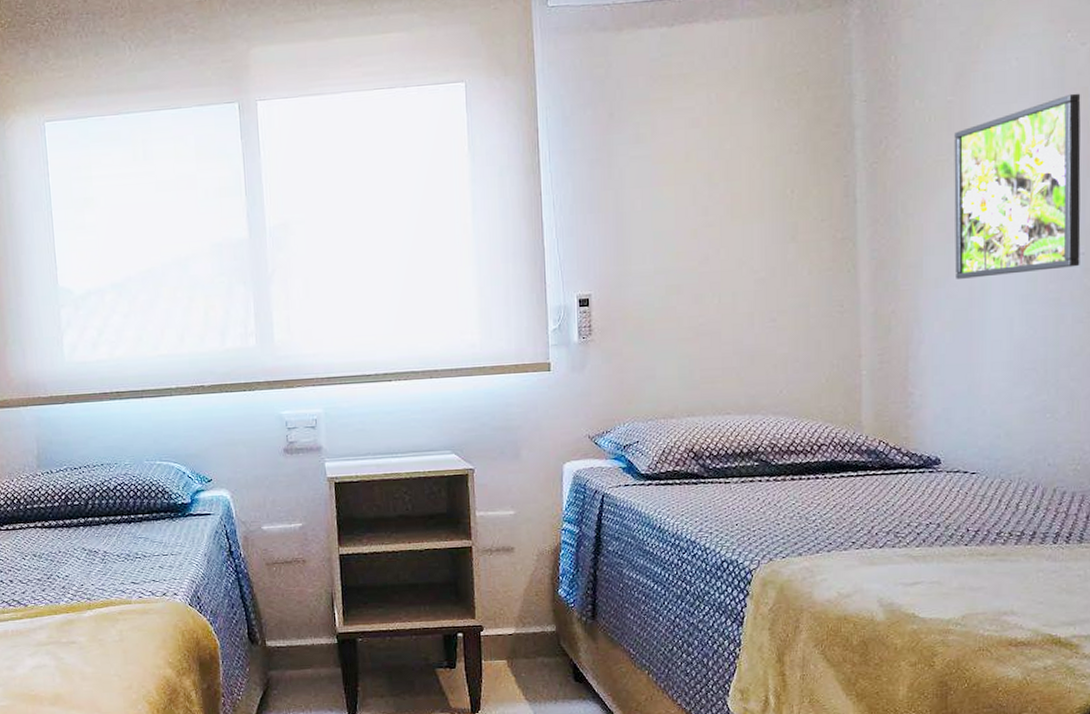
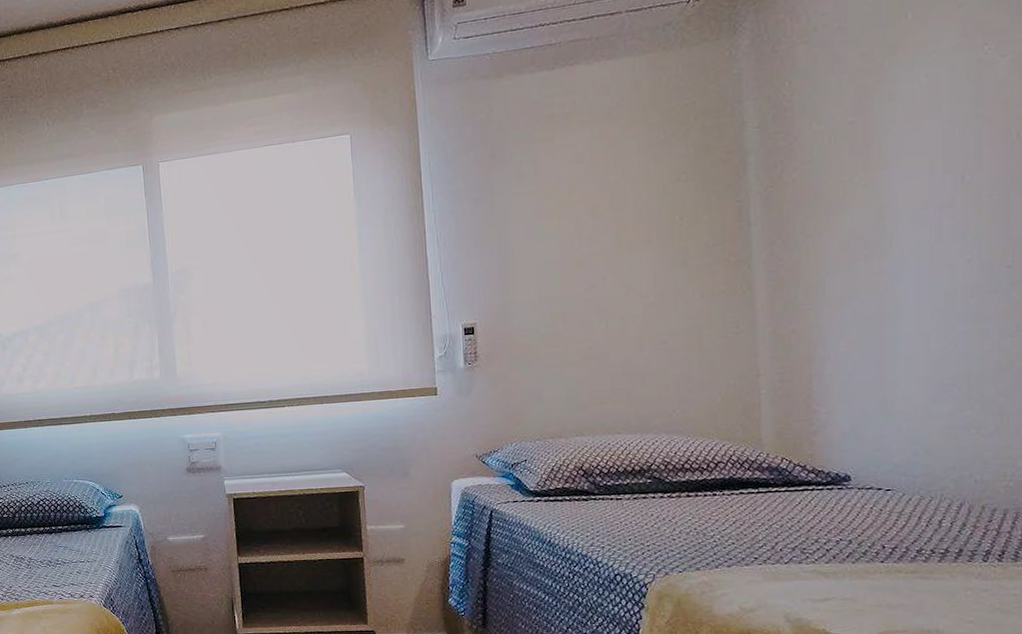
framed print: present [954,93,1081,279] -> none [857,105,1006,297]

